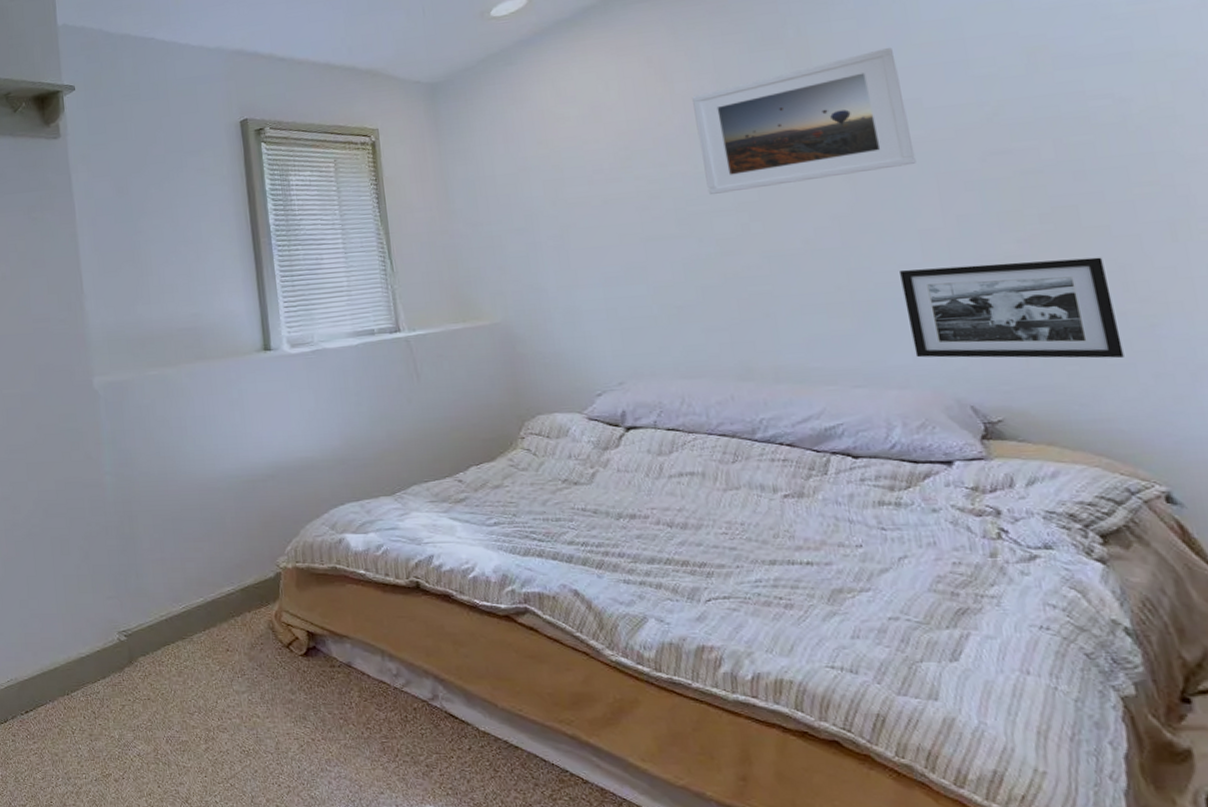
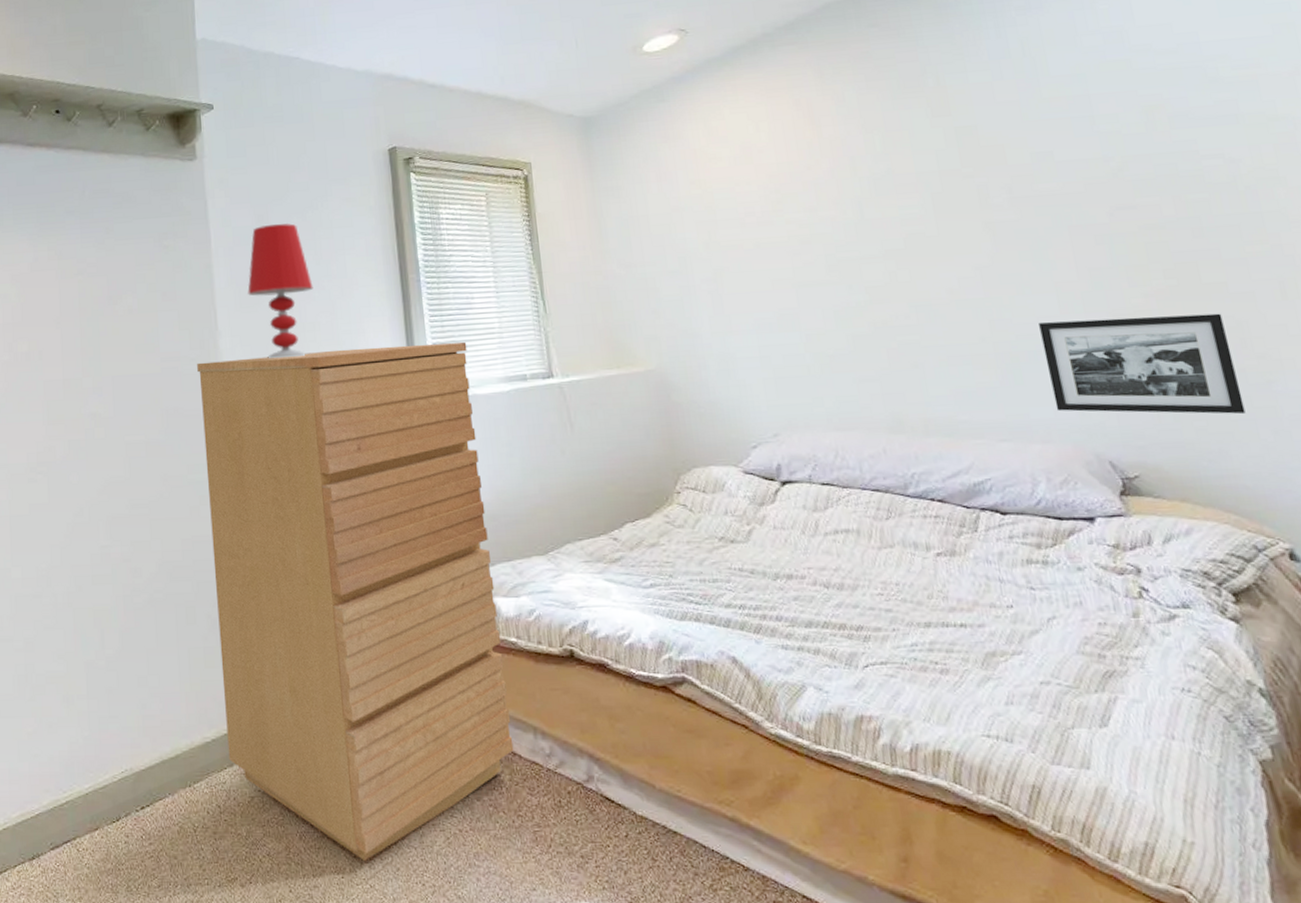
dresser: none [65,299,363,763] -> present [197,341,514,861]
table lamp: none [110,194,171,319] -> present [247,223,314,359]
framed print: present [691,48,916,194] -> none [838,101,1050,241]

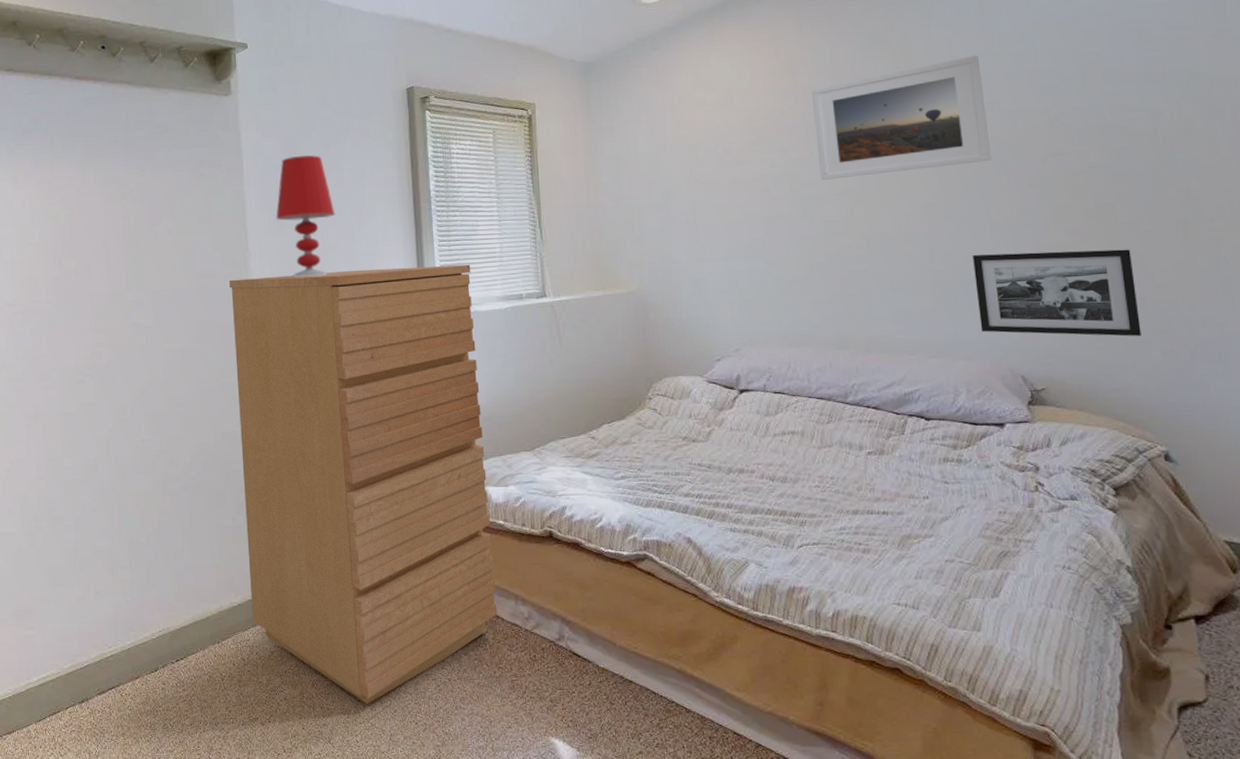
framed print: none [838,101,1050,241] -> present [811,56,992,180]

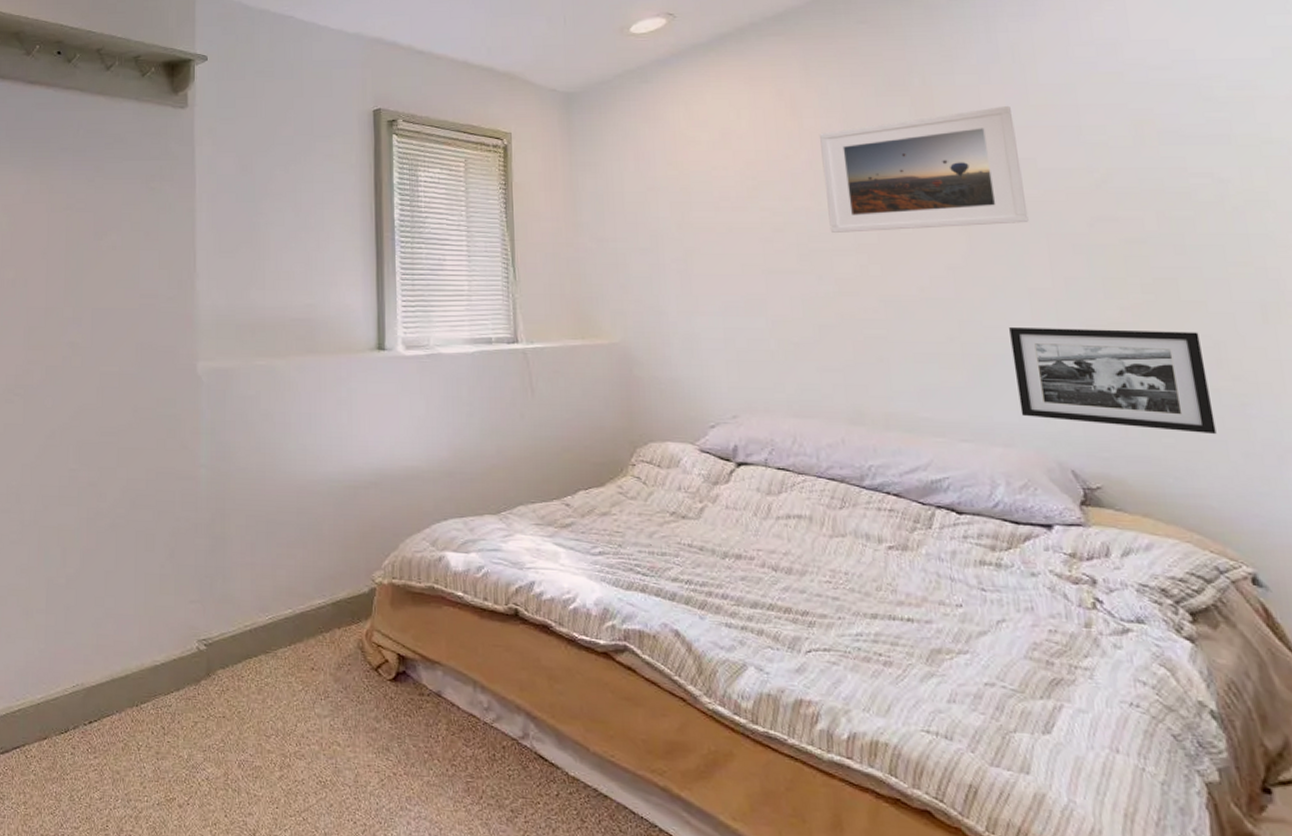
dresser: present [229,264,498,704] -> none [174,299,453,794]
table lamp: present [276,155,335,278] -> none [227,175,291,304]

